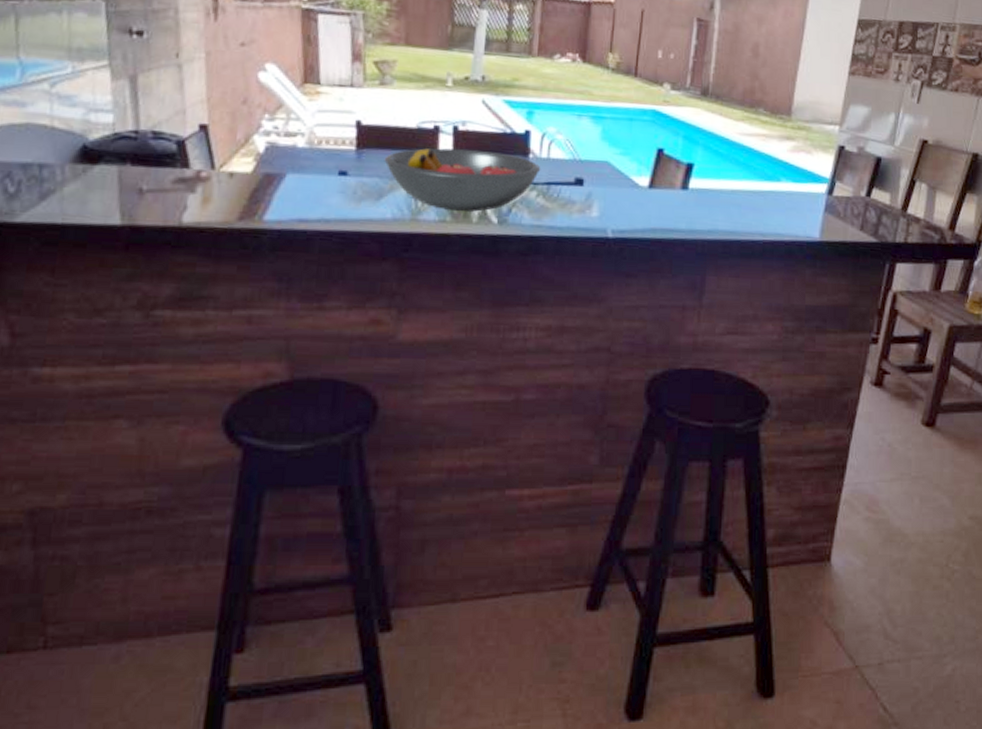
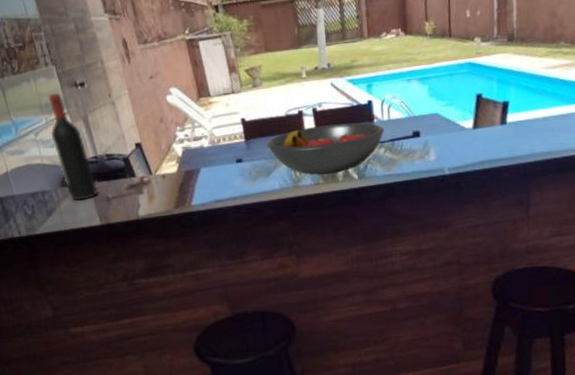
wine bottle: none [74,36,129,188] -> present [48,93,98,201]

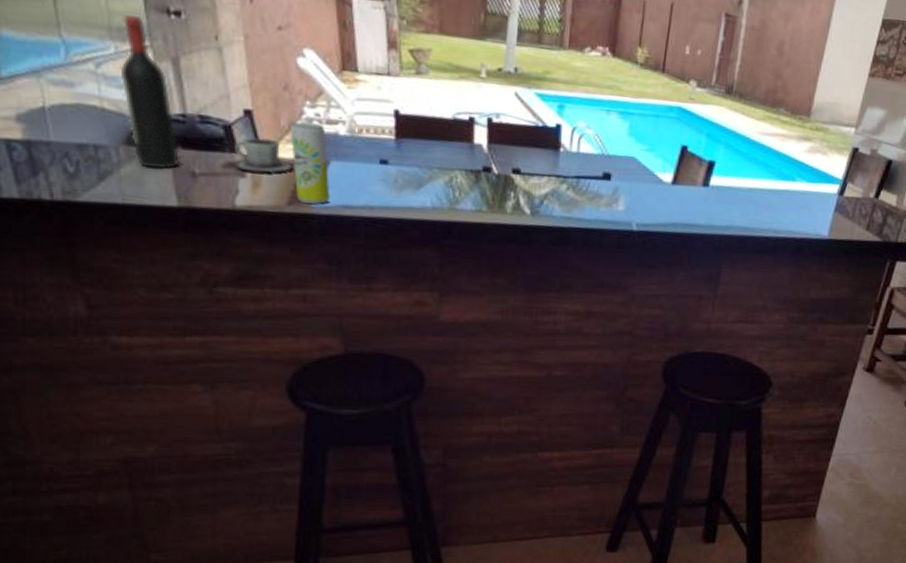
cup: none [133,161,174,189] -> present [235,137,292,173]
beverage can: none [168,142,205,205] -> present [290,122,330,205]
fruit bowl: present [266,122,385,175] -> none [422,139,571,203]

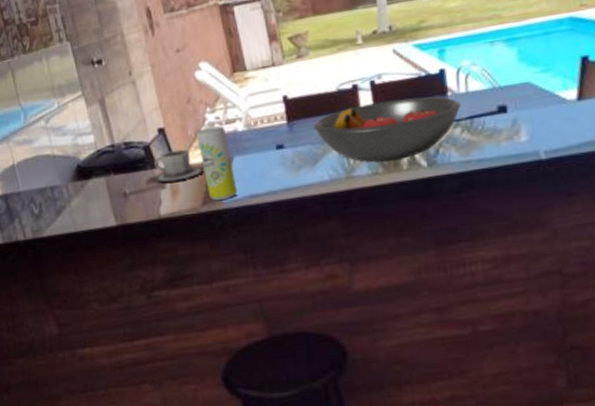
wine bottle: present [120,15,181,170] -> none [61,73,114,198]
fruit bowl: none [422,139,571,203] -> present [313,96,462,163]

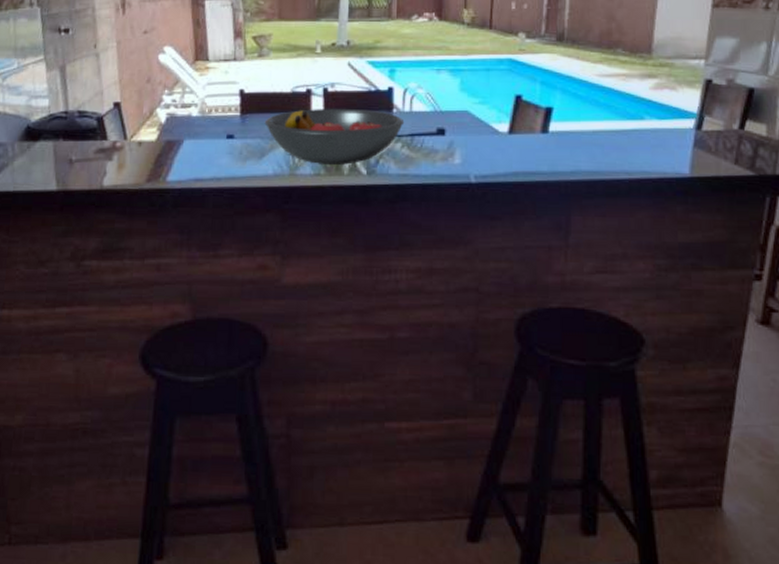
cup: present [154,149,202,183] -> none [104,125,152,155]
beverage can: present [196,125,238,201] -> none [151,108,183,180]

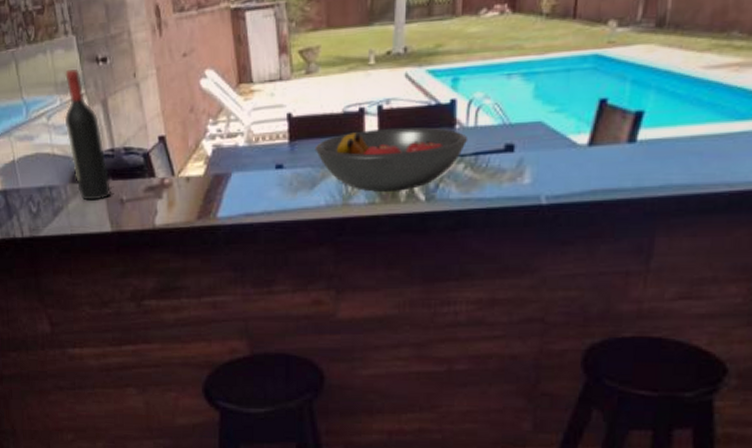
wine bottle: none [20,37,61,159] -> present [64,69,112,201]

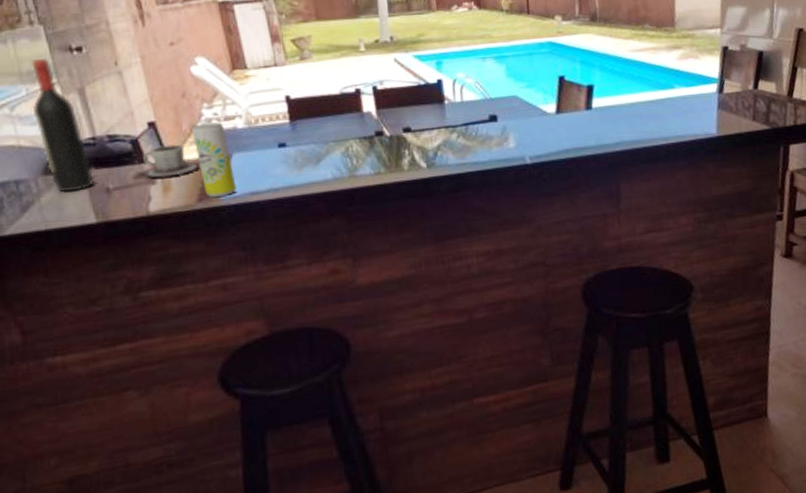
cup: none [153,160,200,193] -> present [143,144,198,178]
beverage can: none [197,139,233,217] -> present [191,122,237,198]
fruit bowl: present [315,127,468,192] -> none [316,103,457,163]

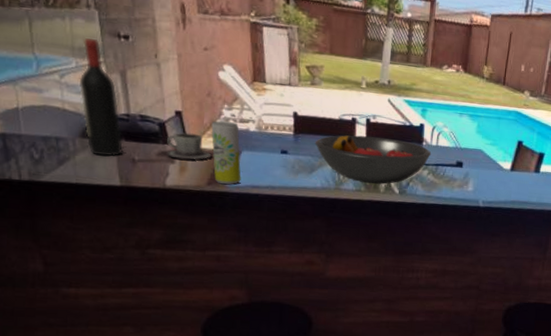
fruit bowl: none [316,103,457,163] -> present [315,135,432,184]

